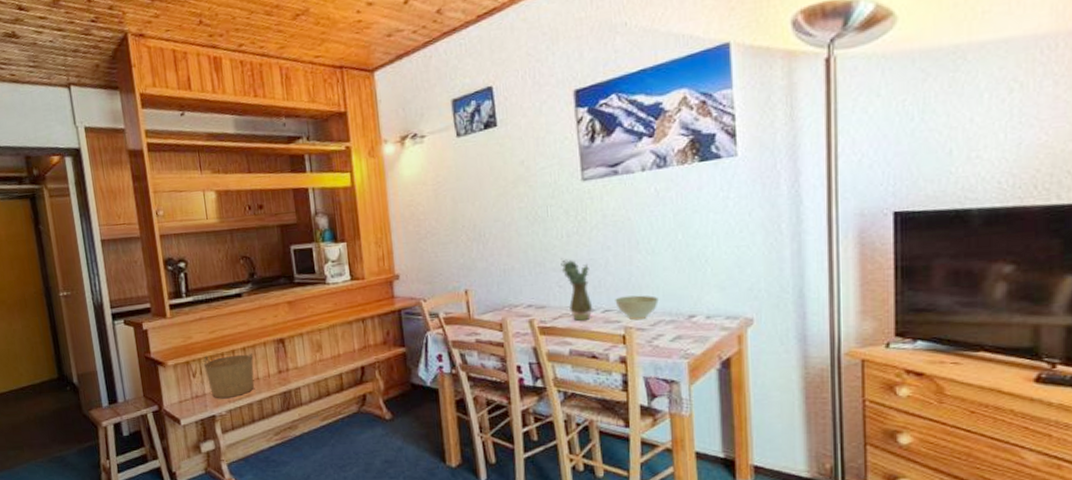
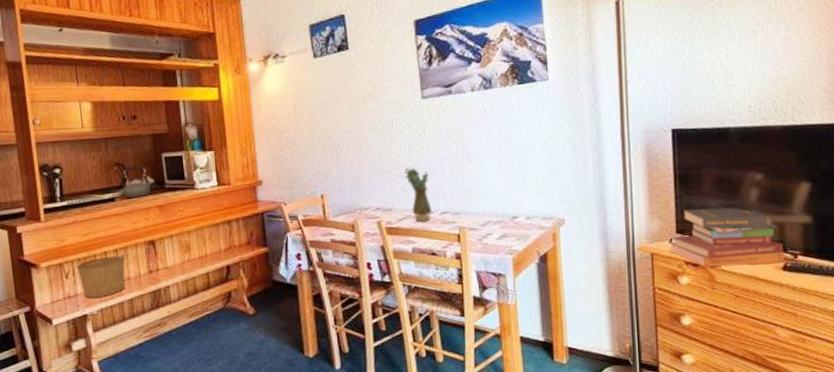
kettle: none [250,258,283,295] -> present [123,165,155,200]
bowl: present [615,295,659,321] -> none [450,199,487,221]
books: none [886,305,1039,378] -> present [669,207,785,268]

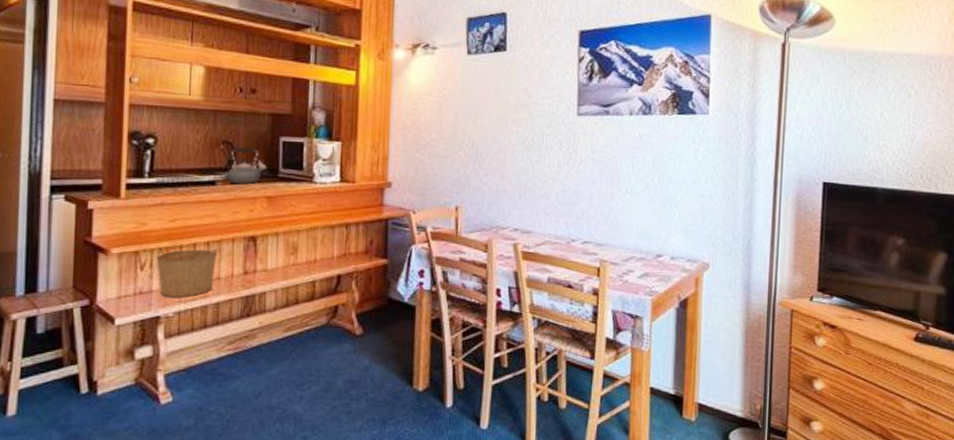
vase: present [404,166,432,222] -> none [549,186,575,249]
books: present [669,207,785,268] -> none [809,267,918,334]

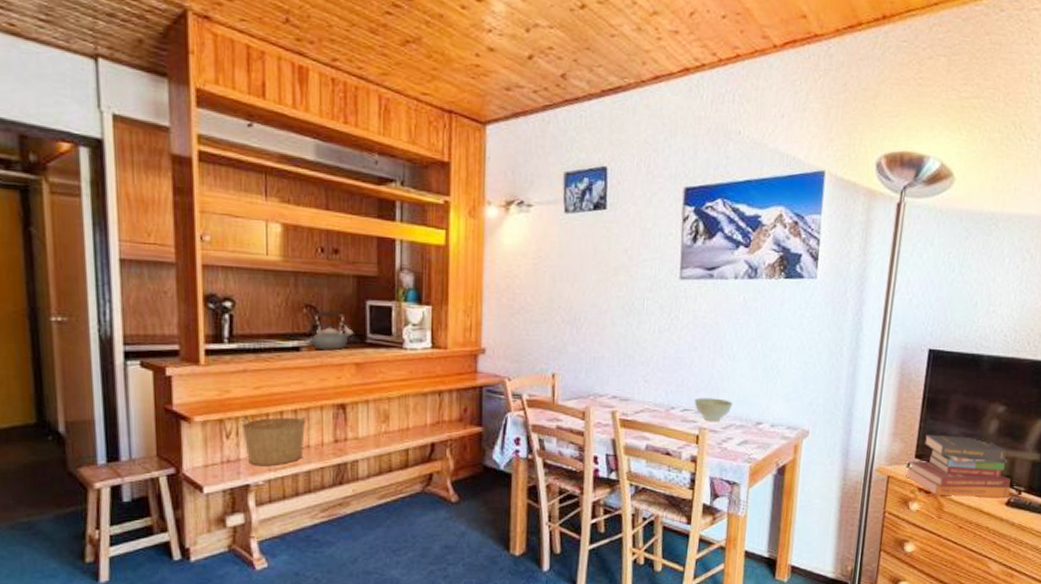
bowl: none [594,230,632,255] -> present [694,397,733,422]
books: none [809,267,918,334] -> present [906,434,1011,498]

